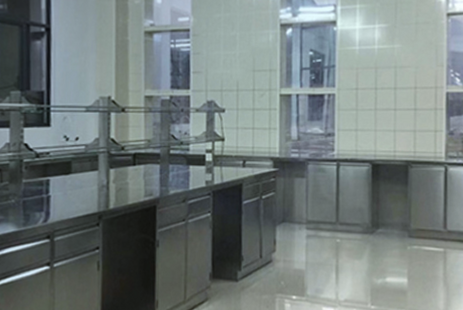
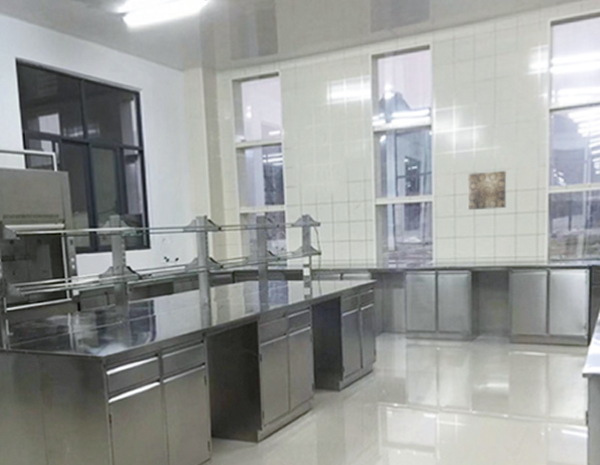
wall art: none [369,68,407,105] -> present [467,171,507,211]

